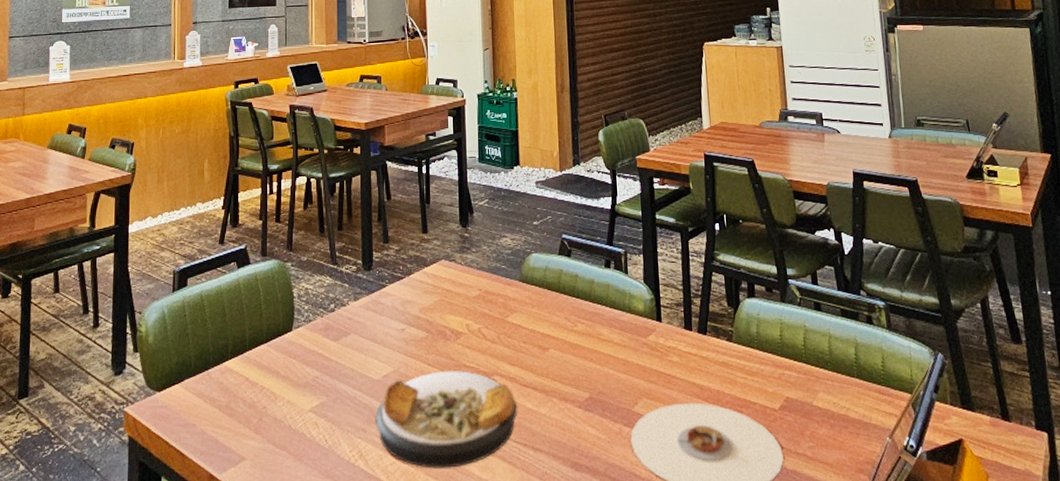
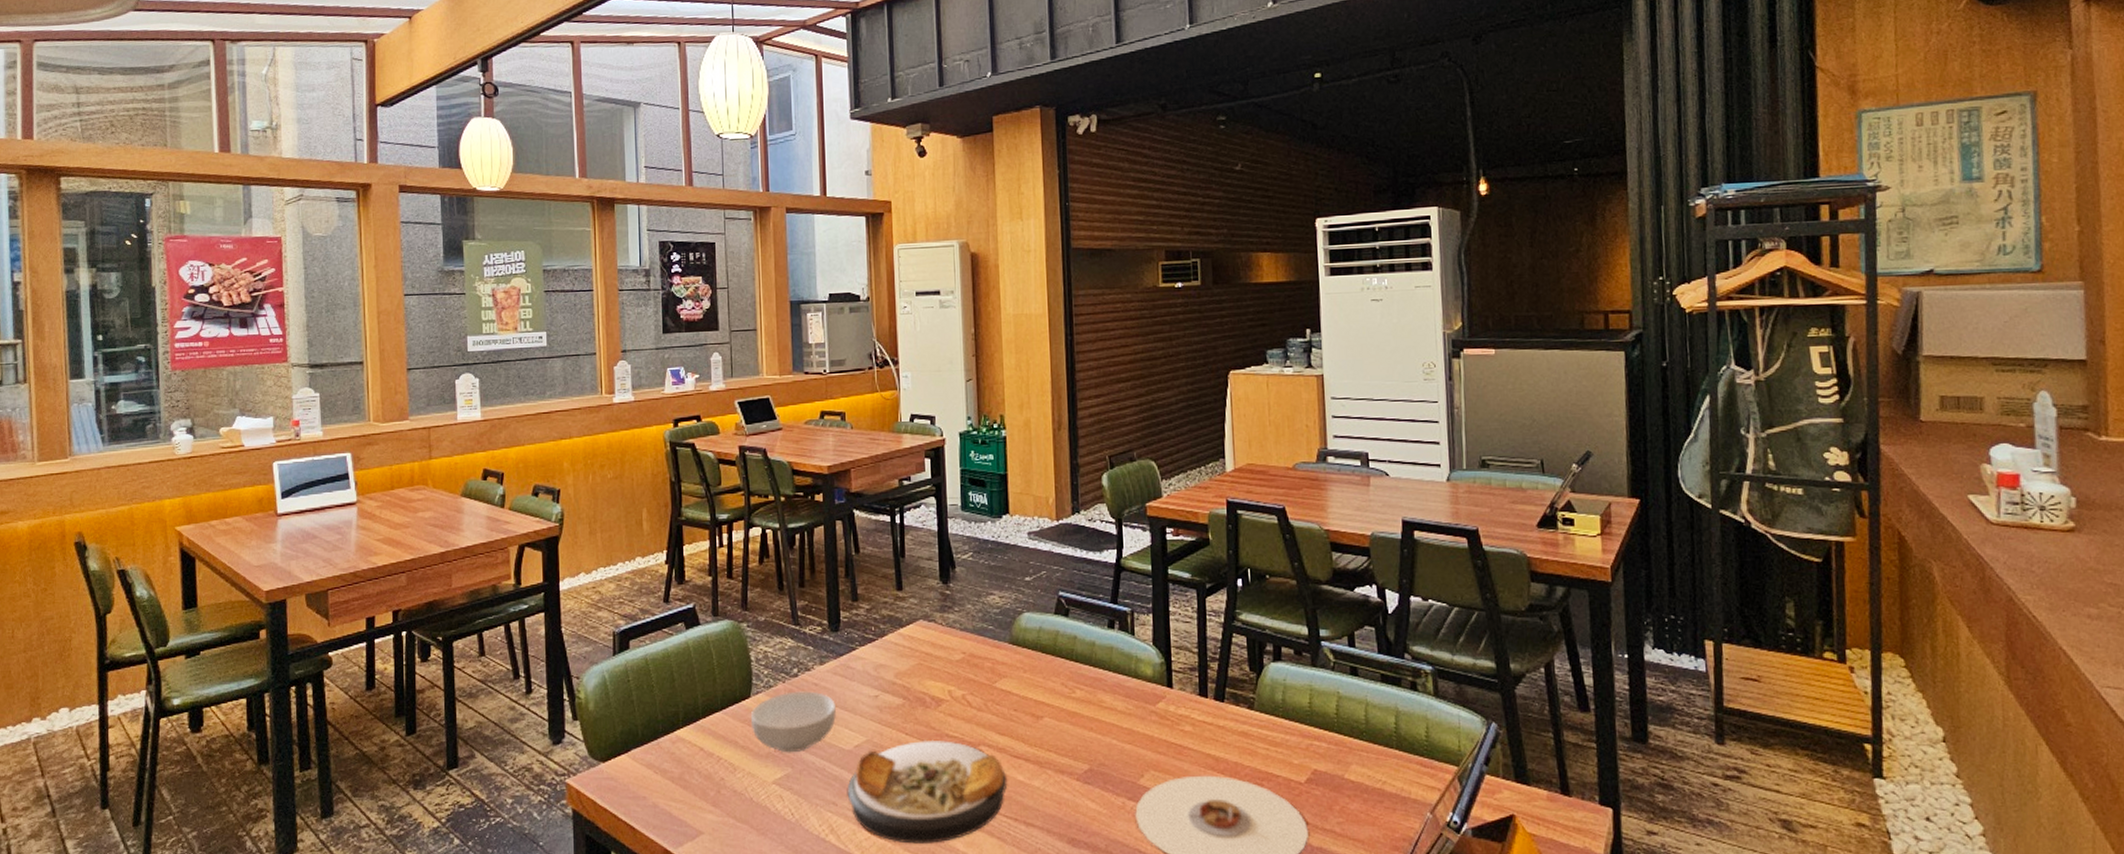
cereal bowl: none [291,325,367,383] -> present [750,691,836,753]

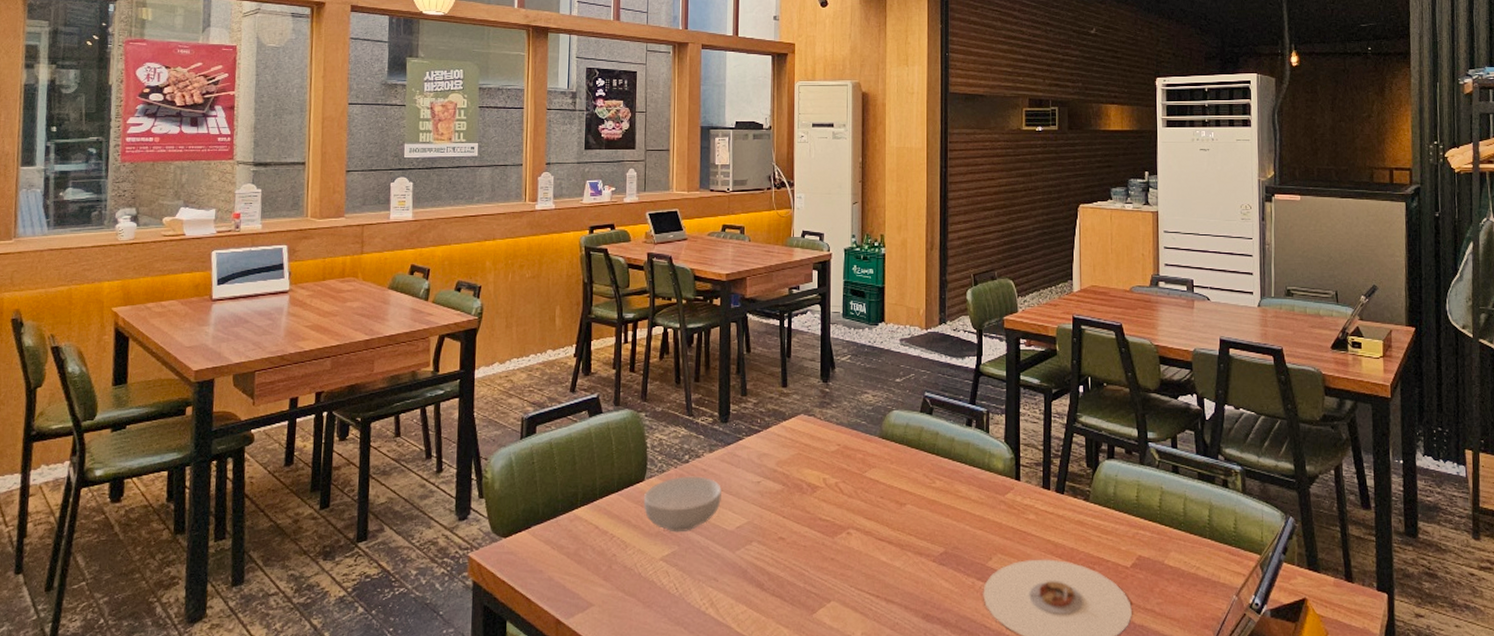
plate: present [847,739,1008,844] -> none [727,522,872,617]

